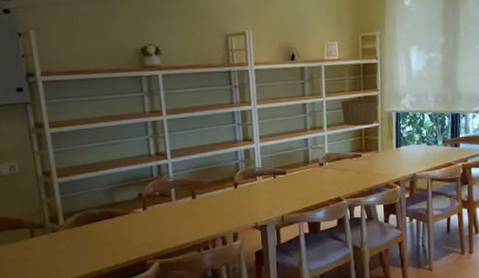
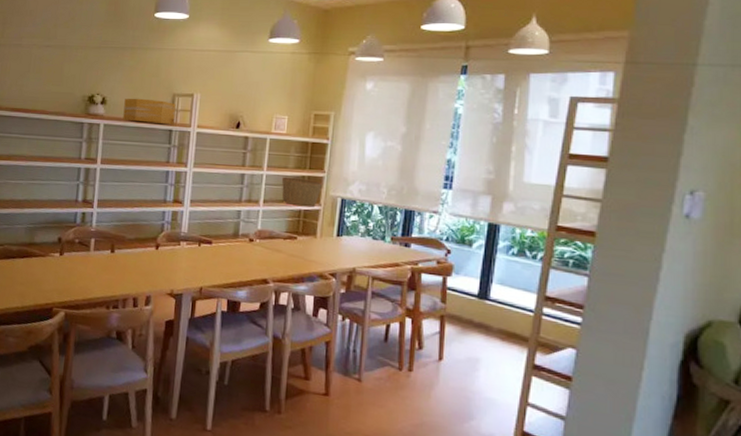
decorative box: none [178,42,232,69] -> present [123,98,176,125]

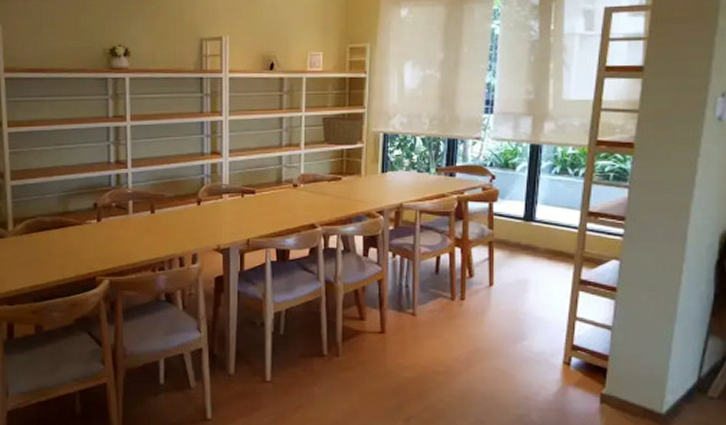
decorative box: present [123,98,176,125] -> none [149,46,204,74]

